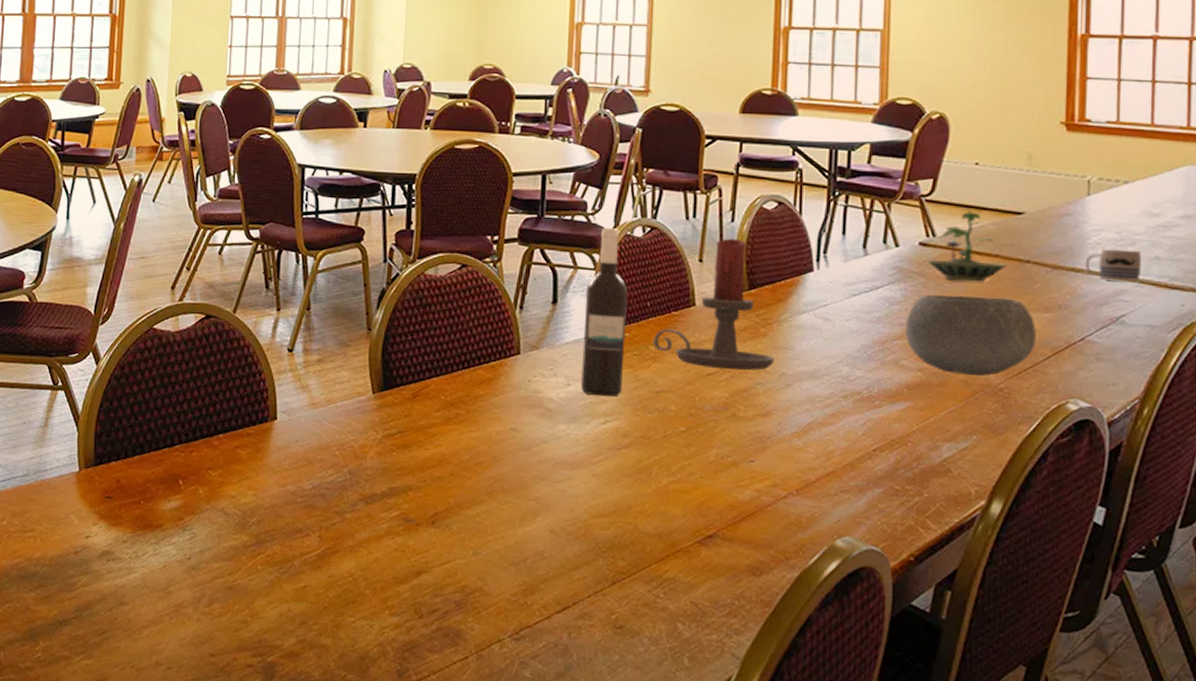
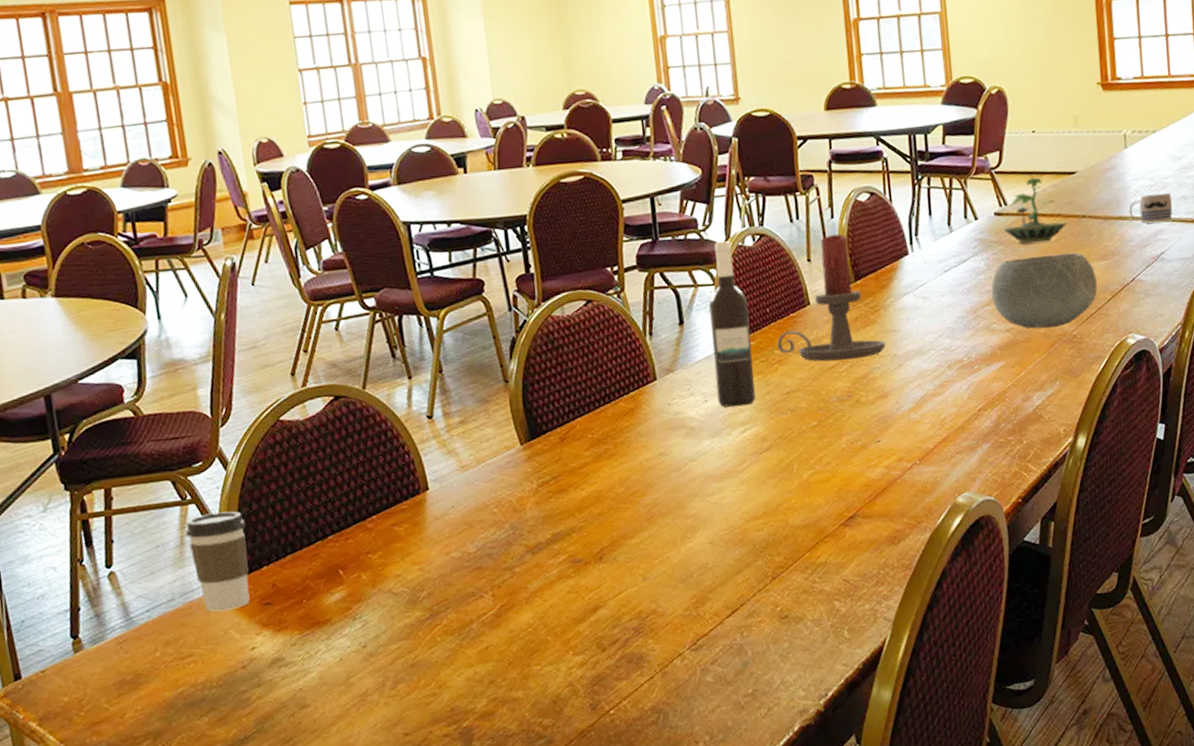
coffee cup: none [50,402,104,496] -> present [185,511,250,612]

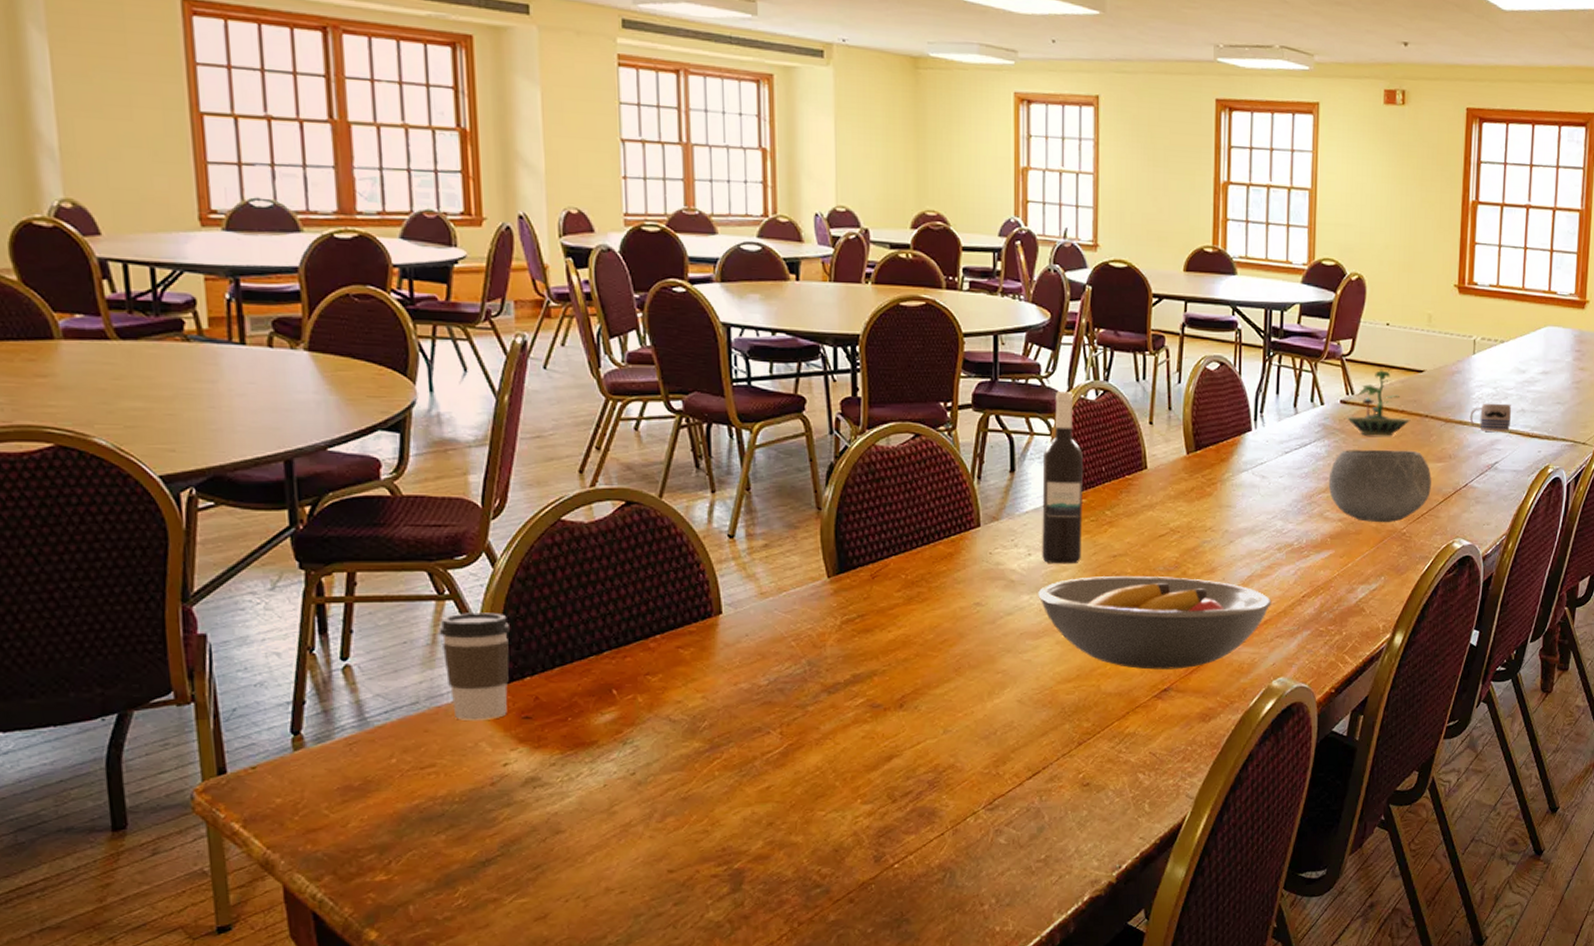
fruit bowl: none [718,405,948,500] -> present [1038,577,1272,670]
candle holder: present [777,234,886,362] -> none [1109,399,1220,530]

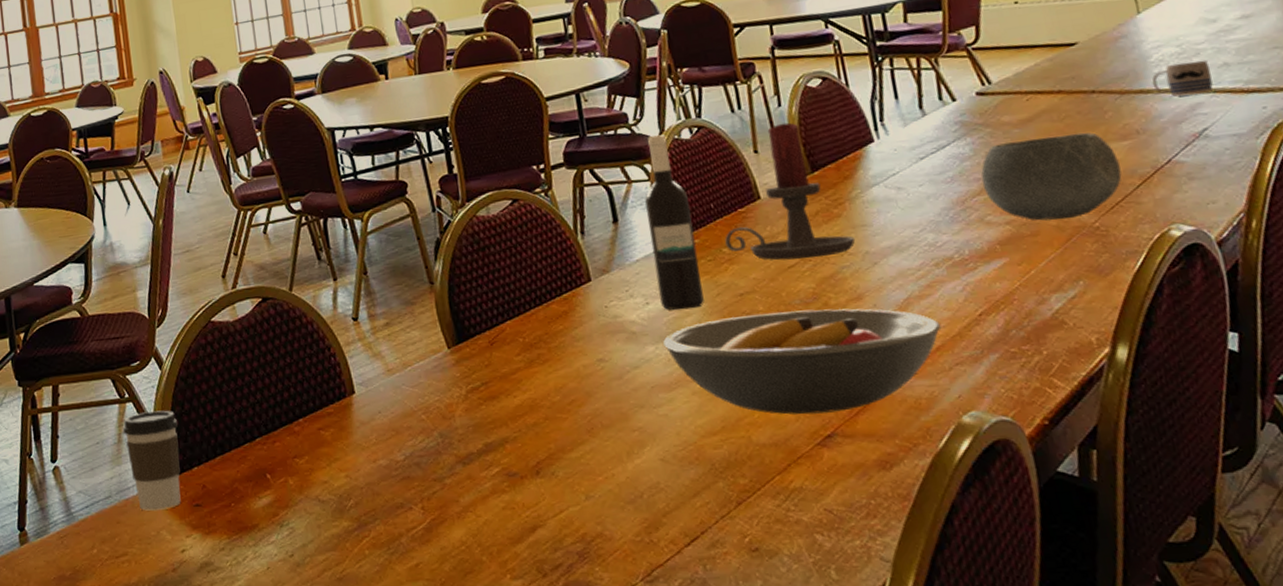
candle holder: none [1109,399,1220,530] -> present [725,122,856,261]
terrarium: present [1346,369,1411,436] -> none [988,49,1073,125]

